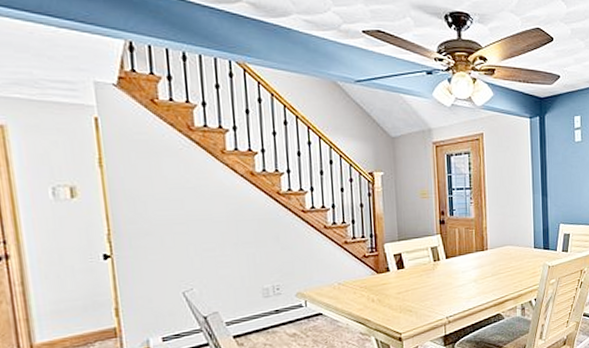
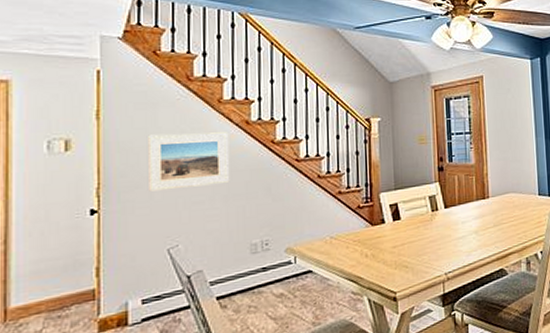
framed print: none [154,182,239,238] -> present [148,132,230,192]

